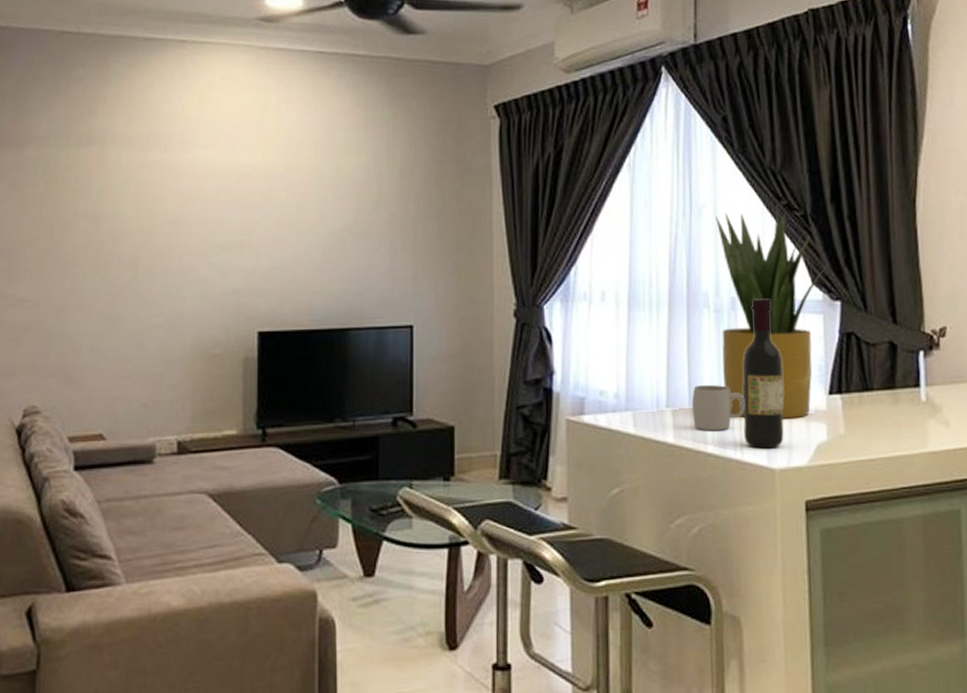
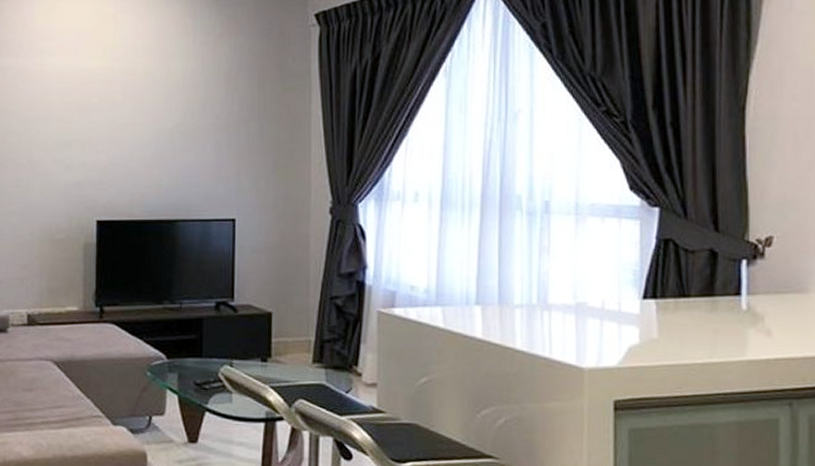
mug: present [691,384,745,431] -> none [501,284,556,329]
planter: present [715,204,827,419] -> none [531,110,646,321]
wine bottle: present [742,299,784,449] -> none [553,203,596,348]

